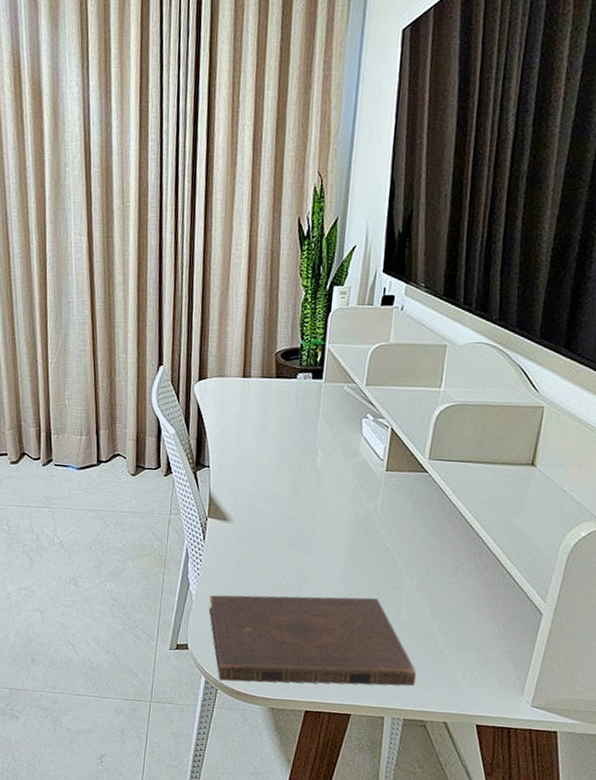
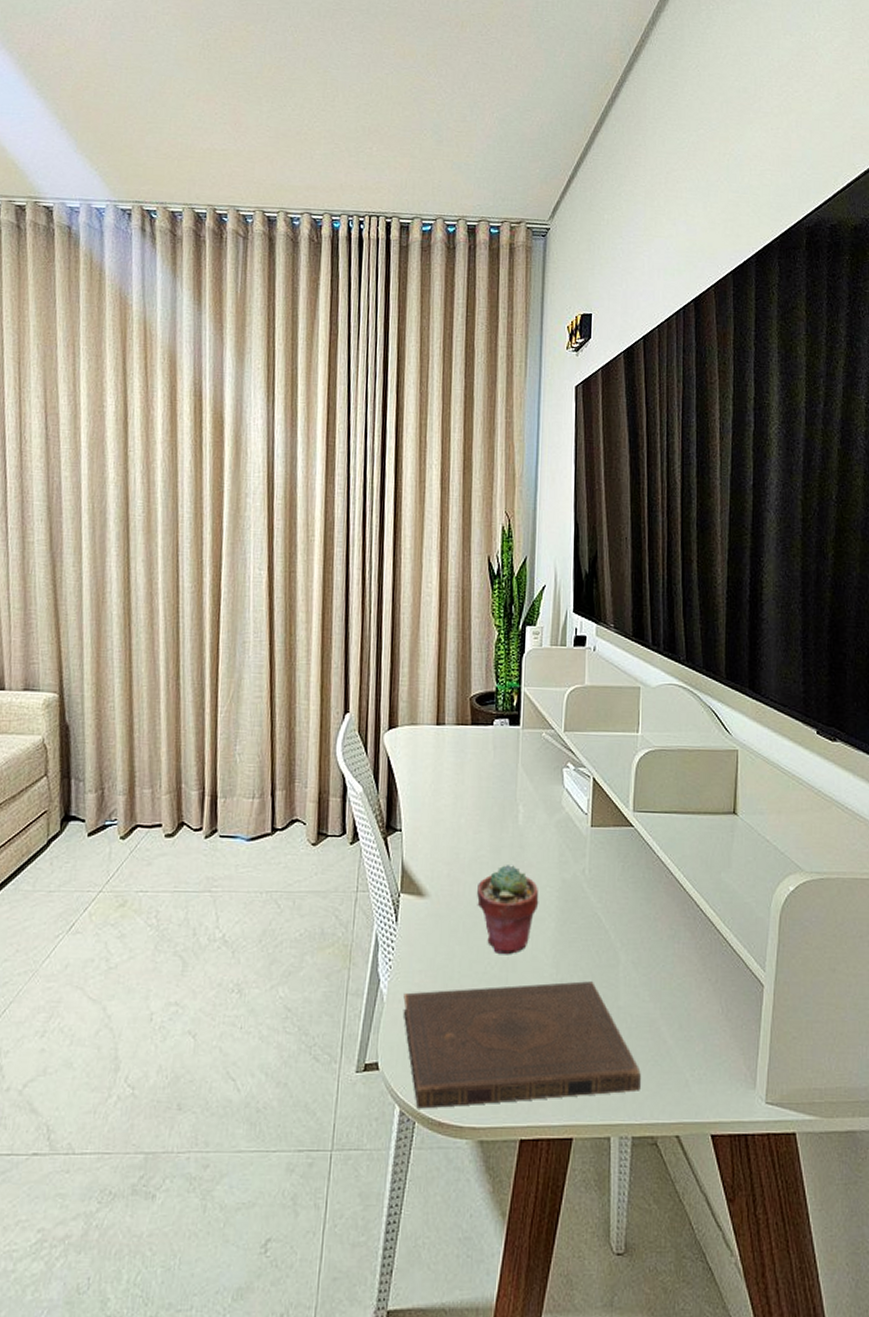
potted succulent: none [275,499,332,572] -> present [477,865,539,954]

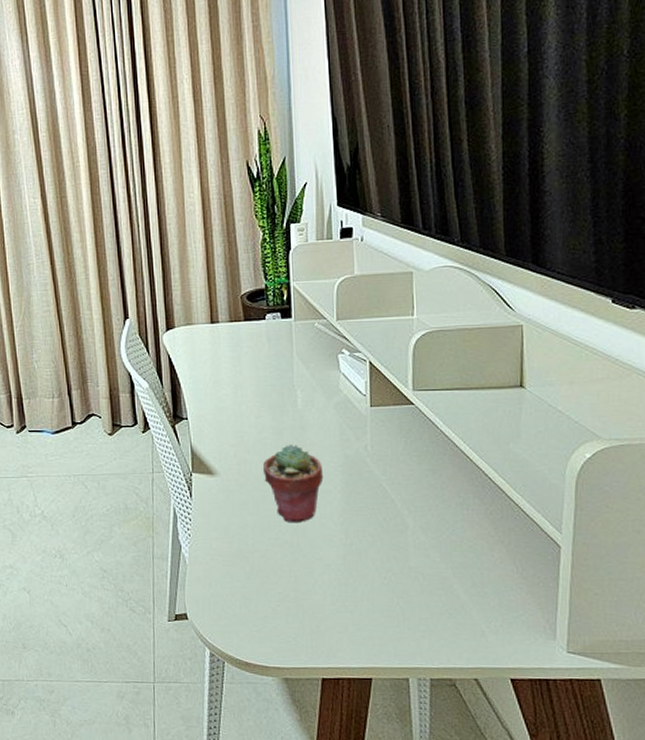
book: present [403,981,641,1109] -> none [204,545,436,652]

